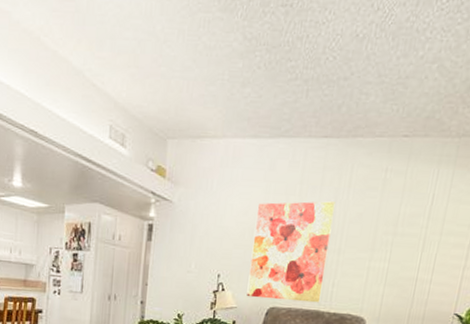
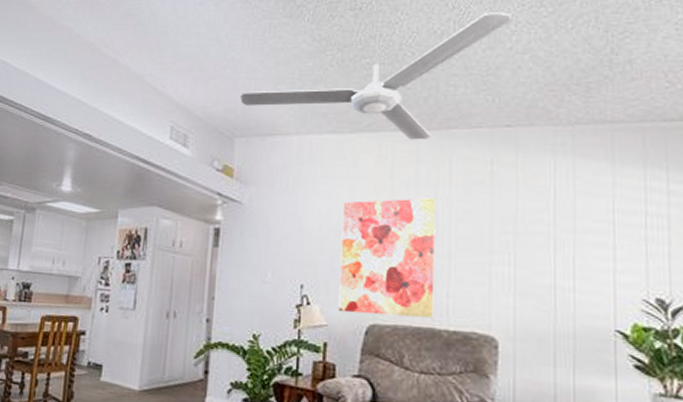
ceiling fan: none [174,16,430,147] -> present [240,12,511,140]

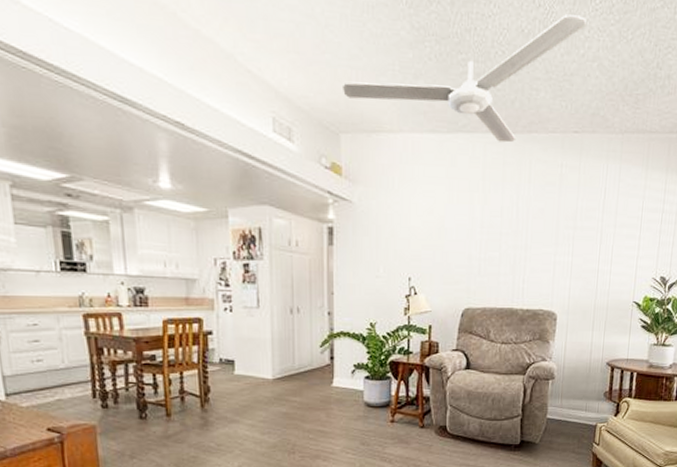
wall art: present [338,198,436,319] -> none [440,197,518,301]

